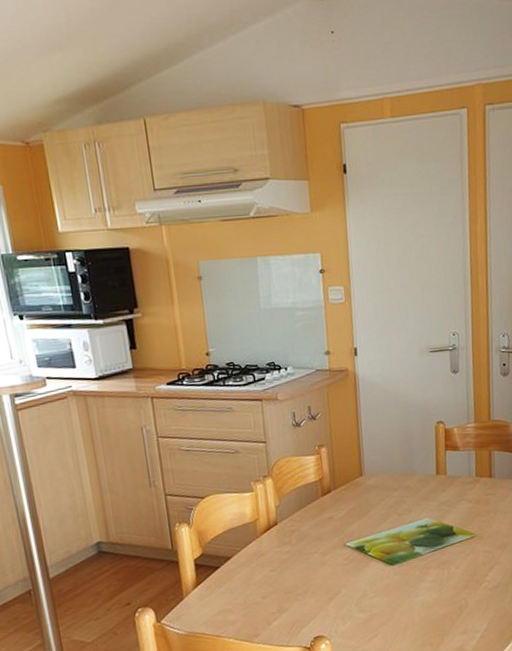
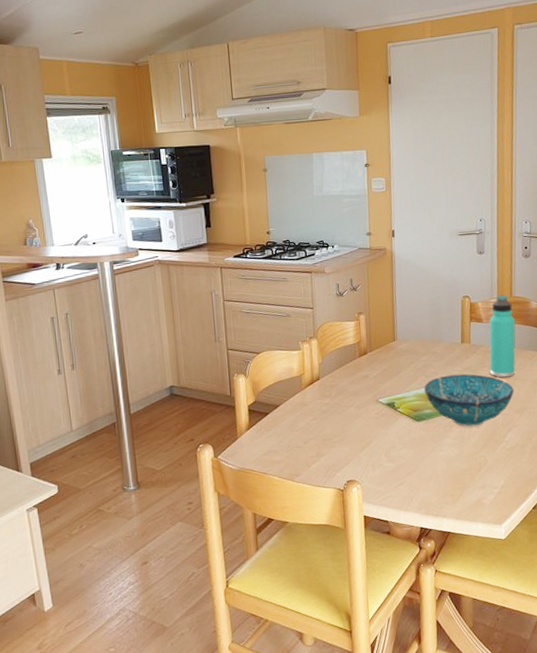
bowl: none [397,509,495,568] -> present [424,374,514,427]
thermos bottle: none [466,418,496,511] -> present [489,294,515,378]

